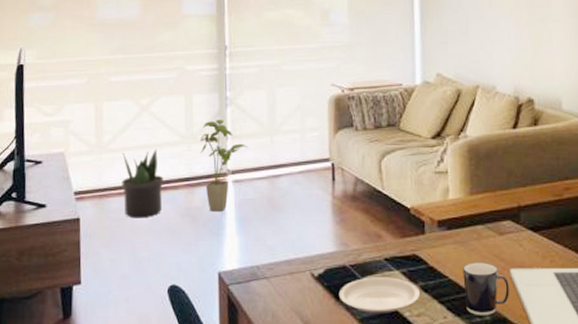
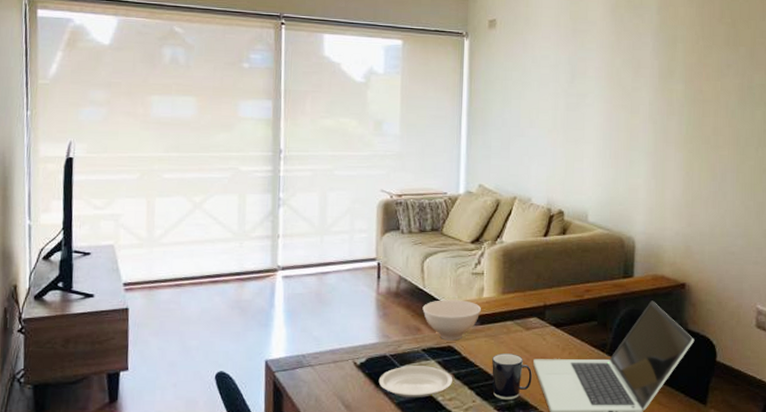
planter: present [122,149,163,218] -> none [172,244,214,309]
house plant: present [200,119,249,212] -> none [252,218,299,305]
bowl: none [382,202,447,248] -> present [422,300,481,341]

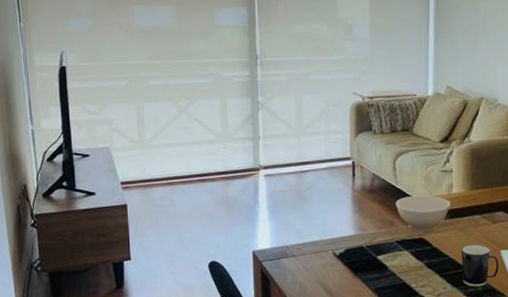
plate: present [378,366,453,397] -> none [356,256,425,284]

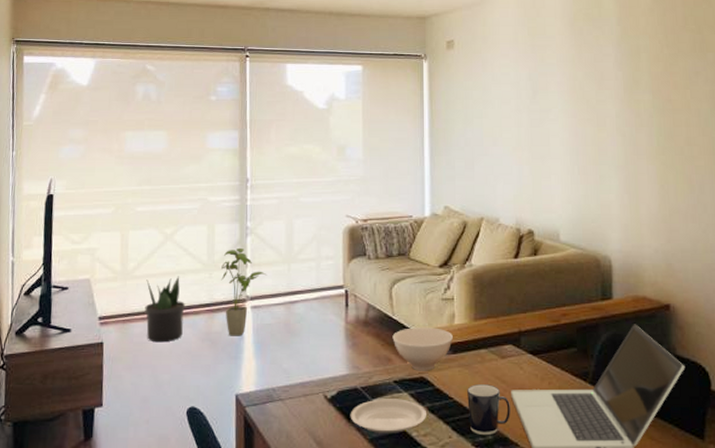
planter: none [164,146,202,206] -> present [145,276,185,343]
house plant: none [235,121,279,201] -> present [221,247,267,336]
plate: none [356,256,425,284] -> present [350,399,427,433]

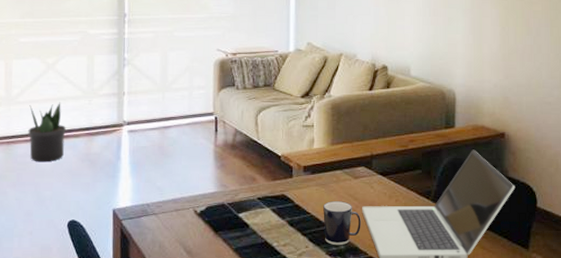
house plant: present [221,247,267,336] -> none [100,77,143,157]
plate: present [350,399,427,433] -> none [217,213,287,243]
bowl: present [392,327,453,371] -> none [257,151,312,190]

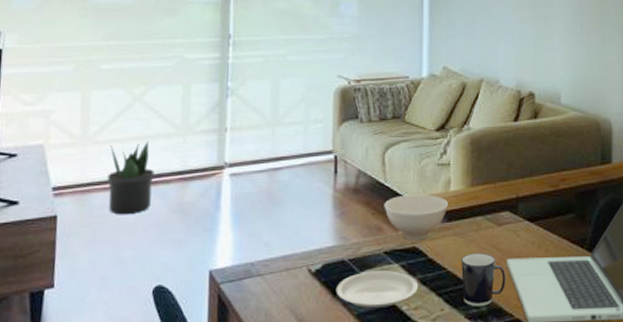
plate: none [217,213,287,243] -> present [336,270,419,308]
bowl: none [257,151,312,190] -> present [384,194,448,241]

